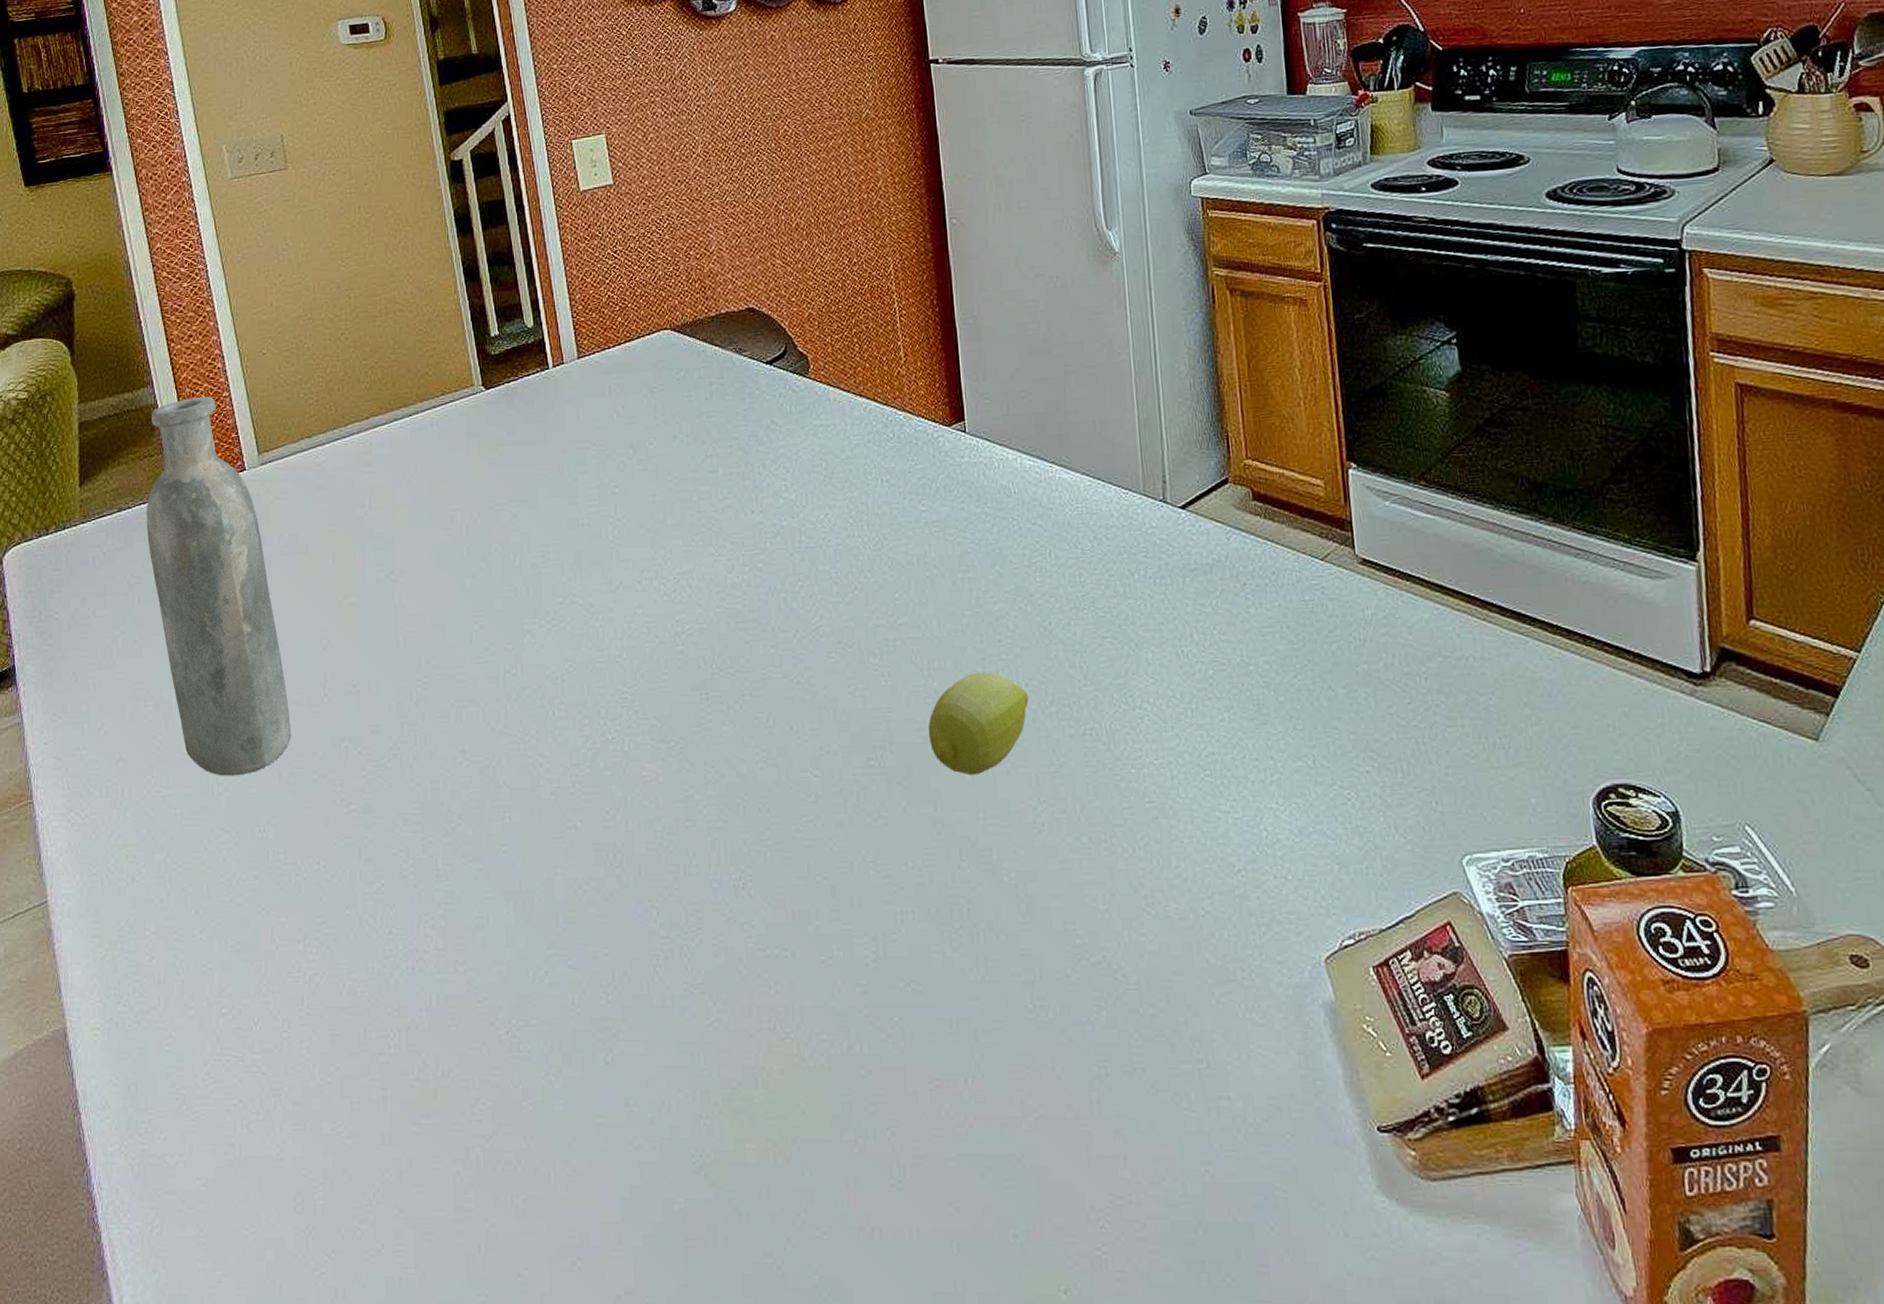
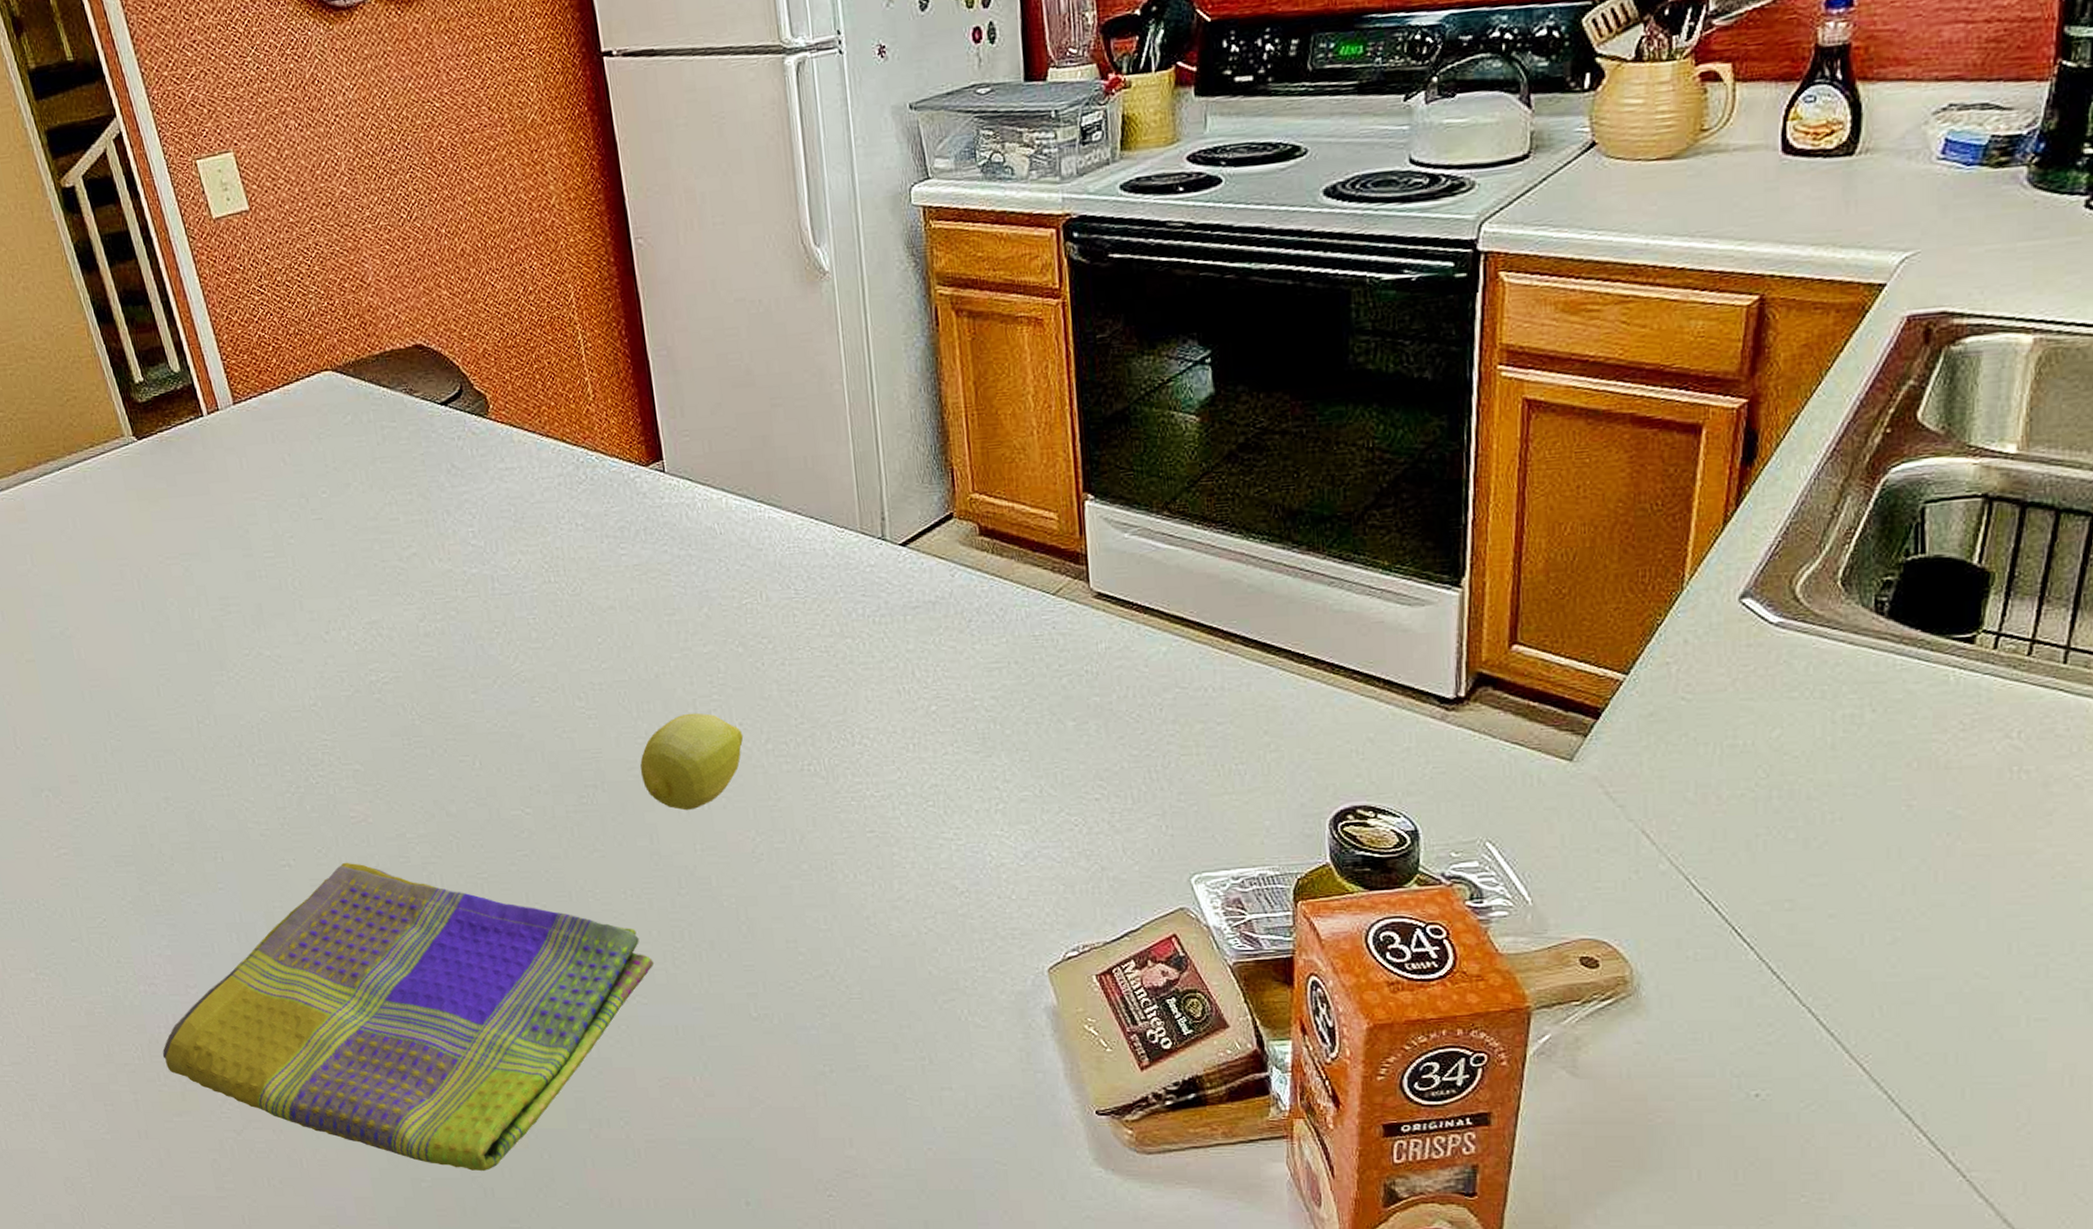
dish towel: none [420,825,932,1192] -> present [162,862,655,1172]

